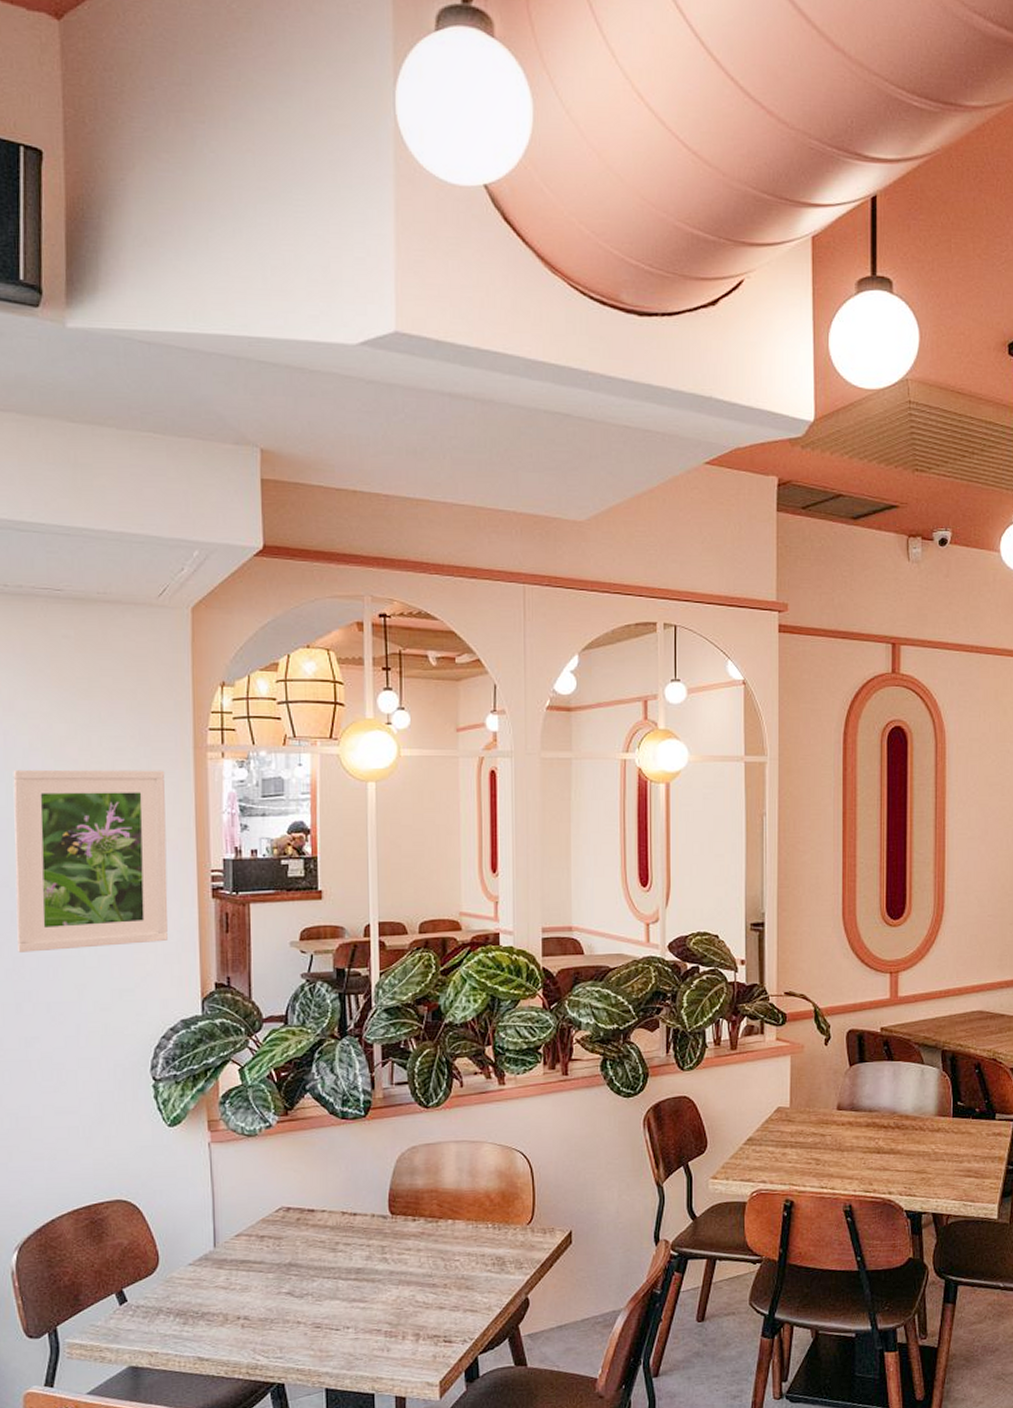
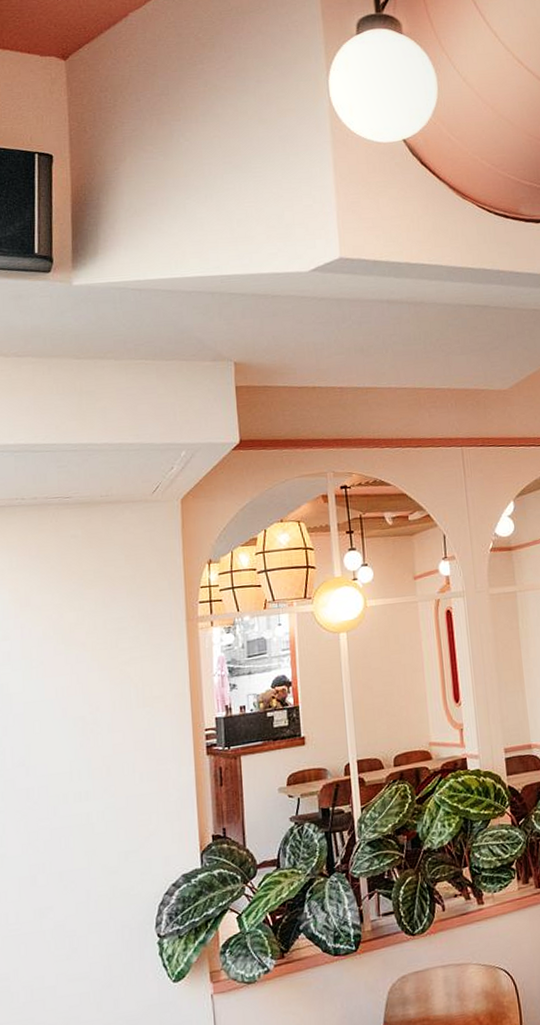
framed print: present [12,769,168,952] -> none [28,643,168,827]

